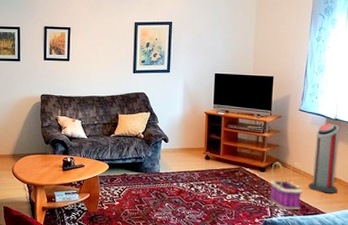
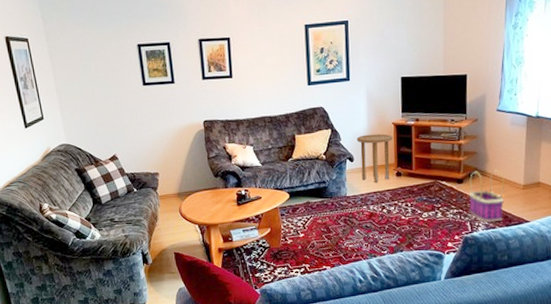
side table: none [172,120,204,163] -> present [356,133,393,182]
air purifier: present [308,124,339,194] -> none [510,122,542,200]

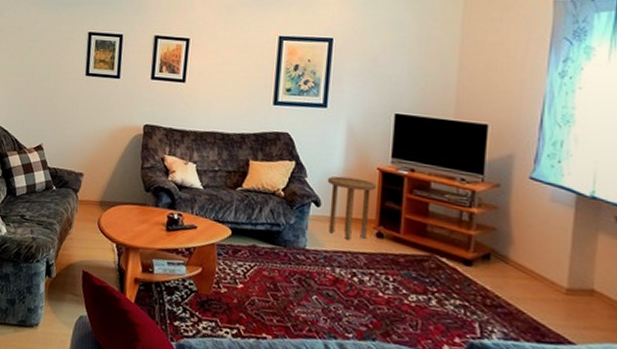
basket: present [468,170,505,223] -> none [479,253,537,332]

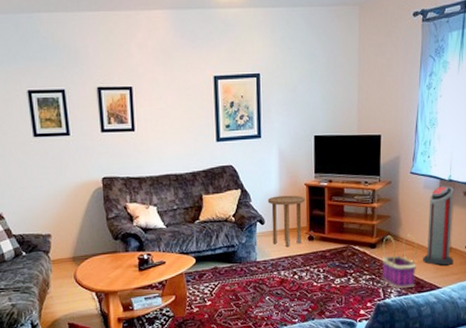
basket: none [479,253,537,332] -> present [381,234,417,289]
air purifier: none [544,202,599,315] -> present [422,186,454,266]

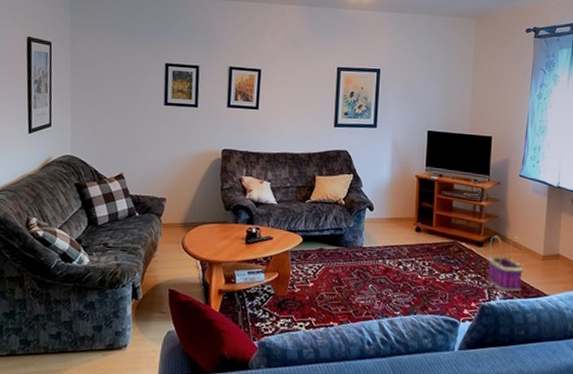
side table: present [267,195,305,247] -> none [378,184,415,235]
air purifier: present [422,186,454,266] -> none [529,192,562,273]

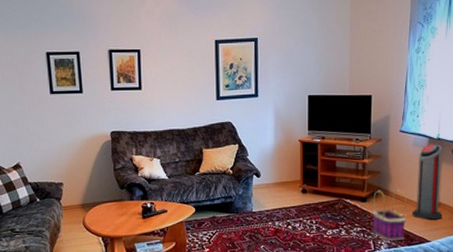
air purifier: none [529,192,562,273] -> present [411,144,443,220]

